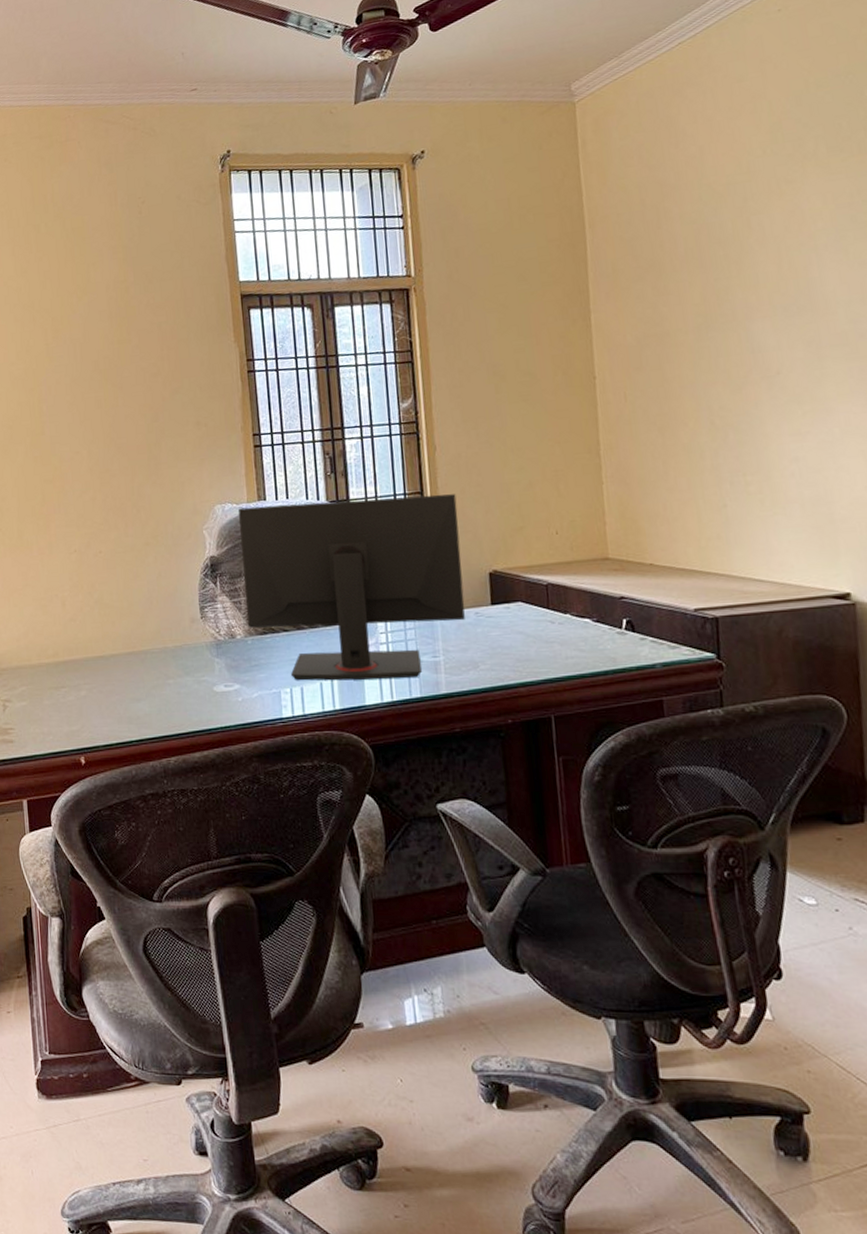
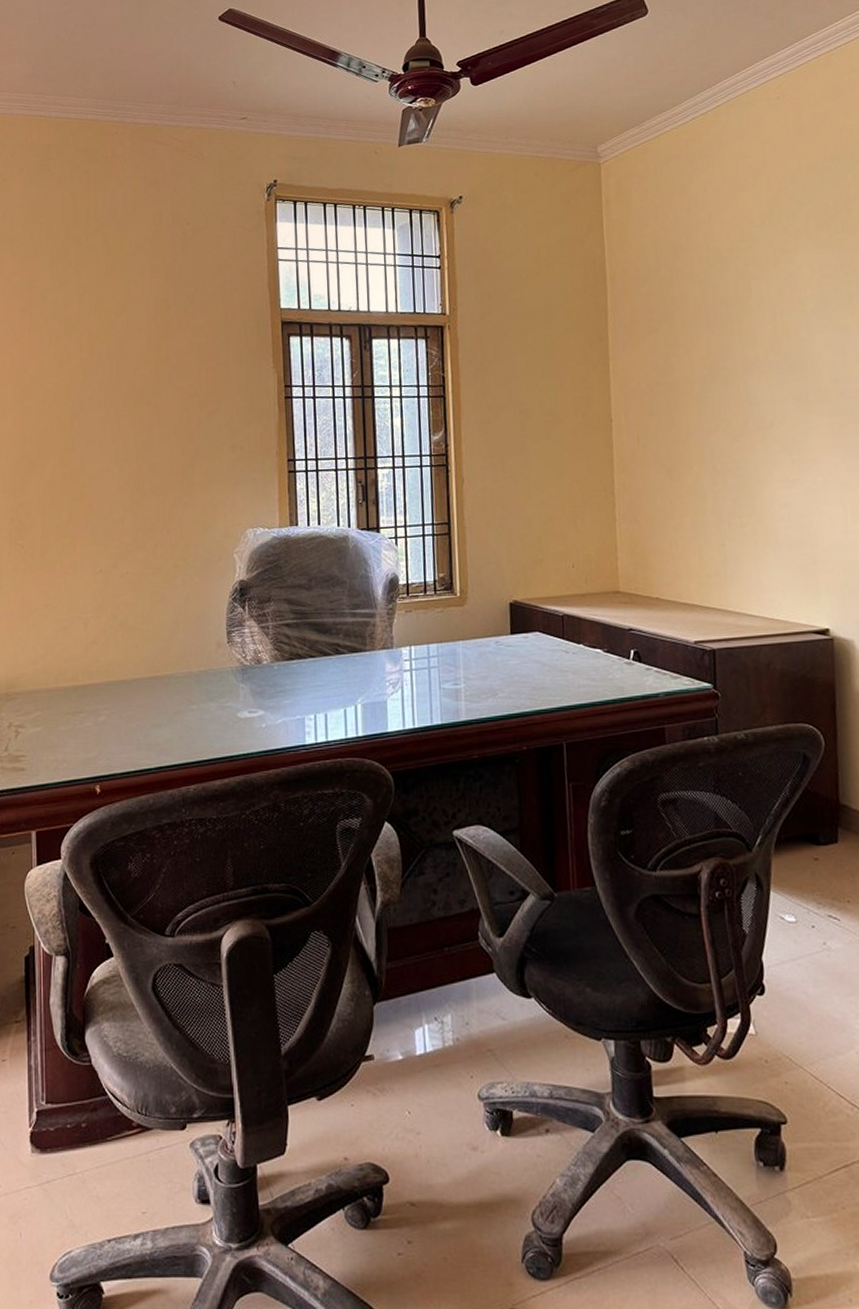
computer monitor: present [238,494,465,681] -> none [270,525,486,707]

